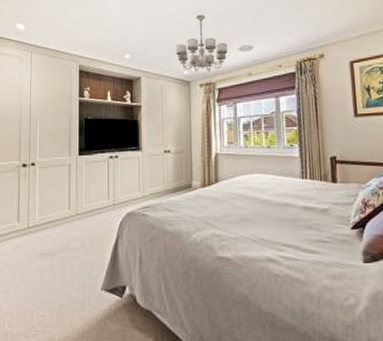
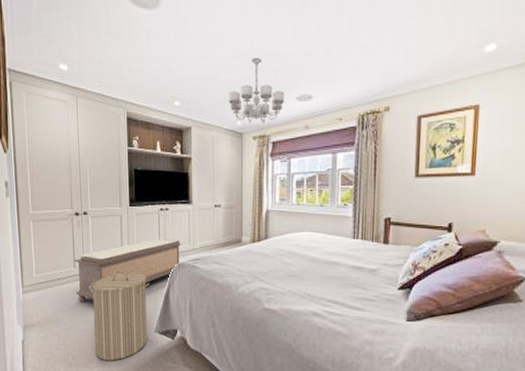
bench: none [17,187,131,260] -> present [74,239,182,302]
laundry hamper: none [32,222,97,327] -> present [89,269,149,361]

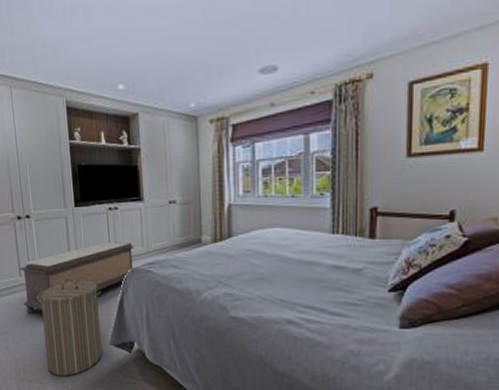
chandelier: present [228,57,285,124] -> none [179,25,245,105]

